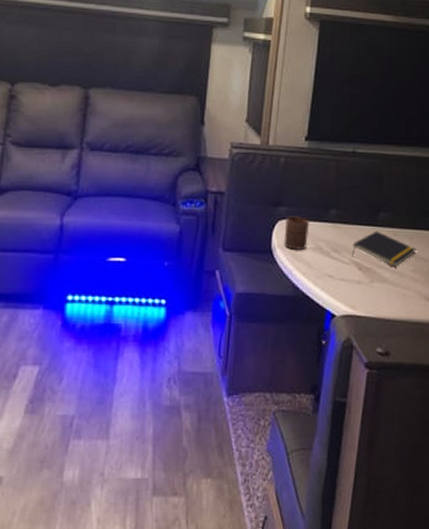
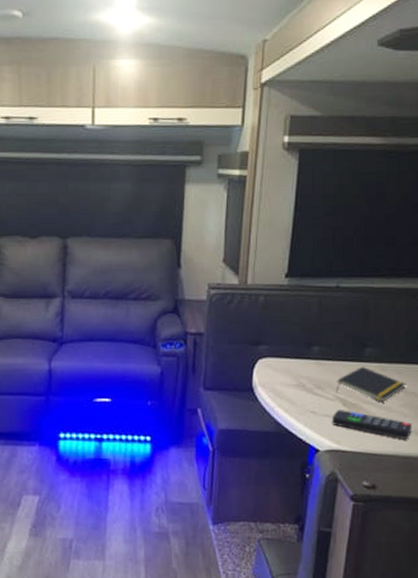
cup: present [284,216,310,250] -> none [265,354,291,387]
remote control: none [347,274,422,304] -> present [331,410,412,439]

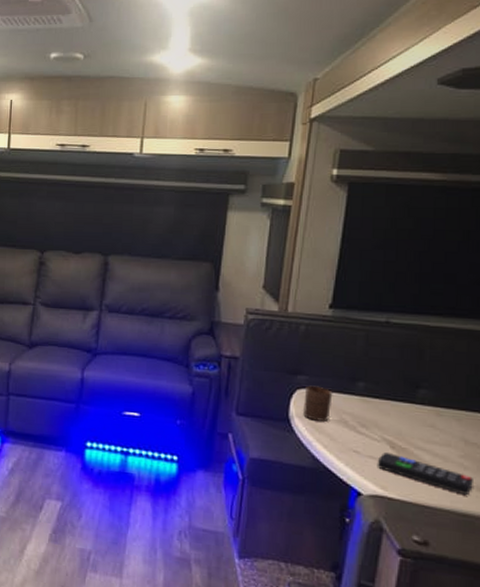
cup: none [265,354,291,387] -> present [303,385,333,421]
notepad: present [337,366,406,402] -> none [384,408,466,449]

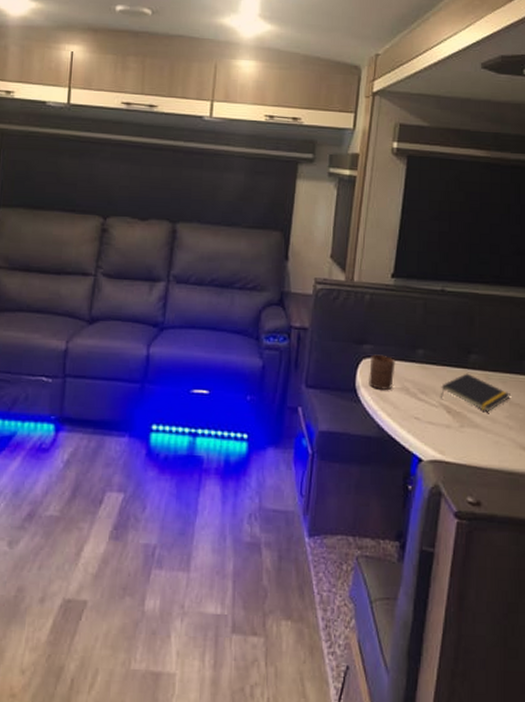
remote control: present [377,452,473,495] -> none [435,418,517,453]
notepad: none [384,408,466,449] -> present [441,373,510,412]

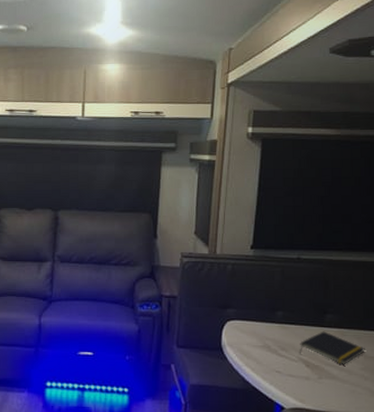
cup: present [369,354,396,390] -> none [233,317,257,348]

